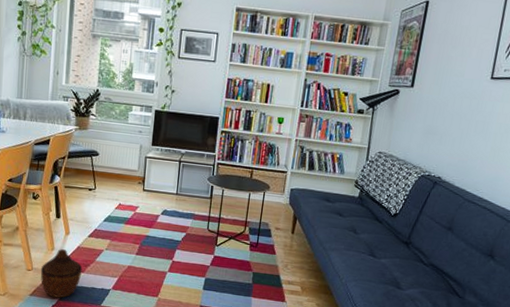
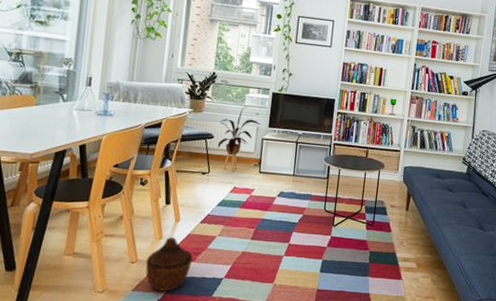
house plant: none [102,124,144,188] -> present [217,106,261,171]

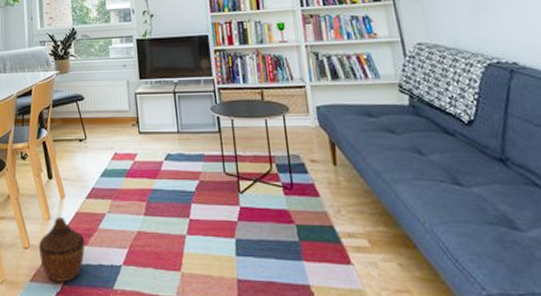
house plant: present [217,106,261,171] -> none [87,59,130,135]

